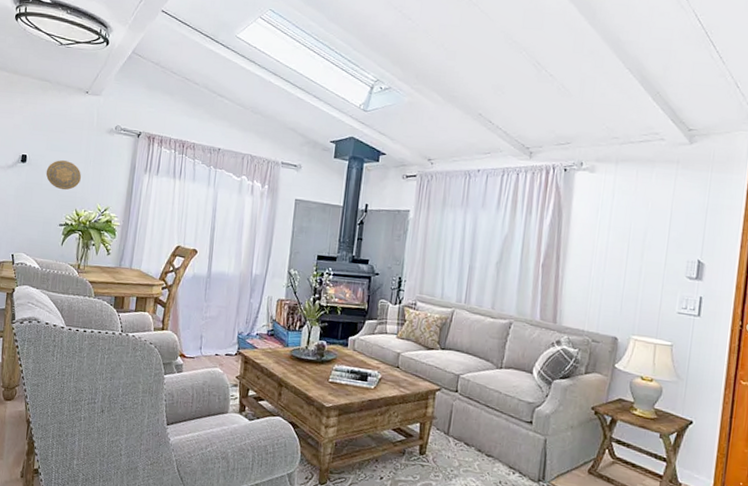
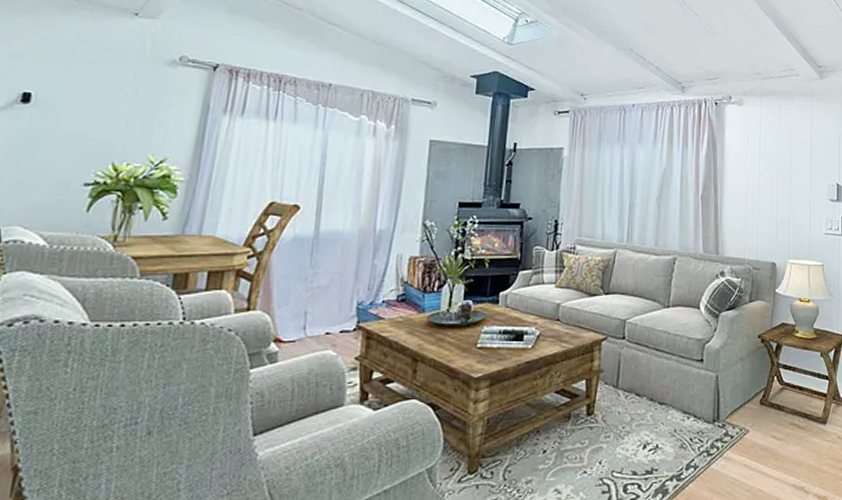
decorative plate: present [46,160,82,191] -> none [63,99,124,139]

